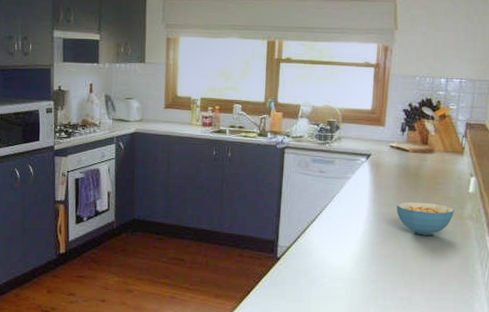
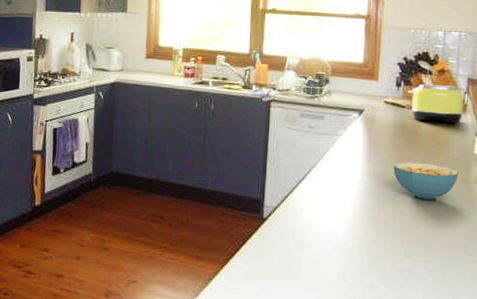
toaster: none [410,128,462,166] -> present [407,83,463,124]

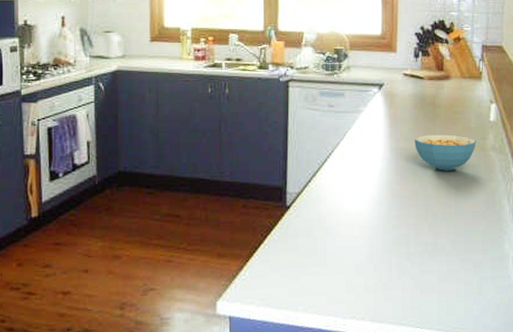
toaster: present [407,83,463,124] -> none [425,53,479,92]

